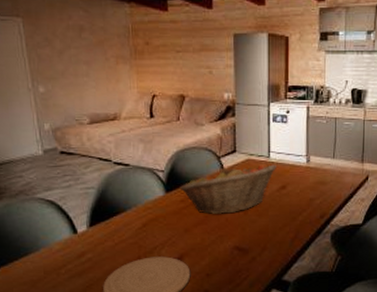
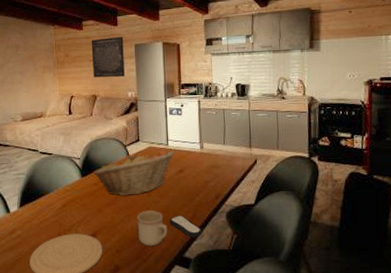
wall art: none [178,22,220,73] -> present [91,36,125,78]
mug: none [231,231,265,270] -> present [137,210,168,246]
remote control: none [268,236,304,260] -> present [169,216,203,238]

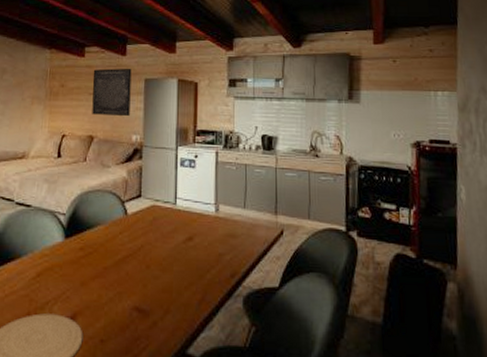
fruit basket: present [93,151,175,195] -> none [79,211,184,267]
mug: present [137,210,168,246] -> none [130,288,168,337]
remote control: present [169,216,203,238] -> none [171,297,212,329]

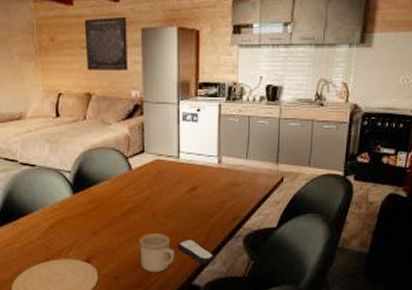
mug: none [130,288,168,337] -> present [139,233,175,273]
remote control: none [171,297,212,329] -> present [177,240,215,264]

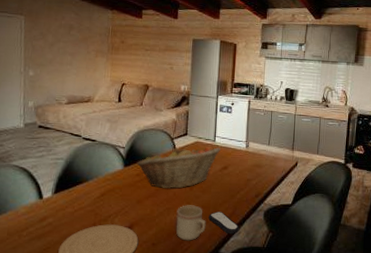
wall art: present [84,16,128,70] -> none [148,29,182,69]
fruit basket: none [86,165,188,216] -> present [136,147,222,189]

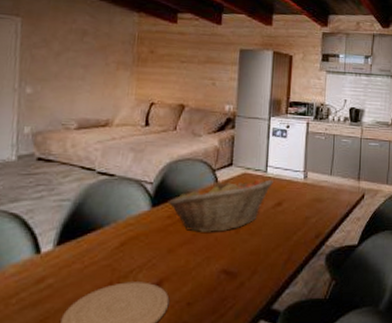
mug: present [176,205,206,241] -> none [217,252,256,297]
remote control: present [208,212,240,235] -> none [258,258,297,286]

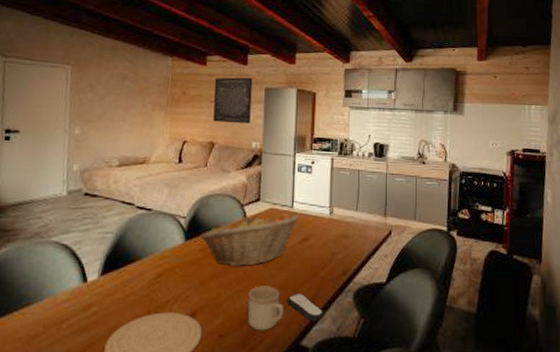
wall art: none [183,37,227,85] -> present [213,77,253,123]
mug: none [217,252,256,297] -> present [247,286,284,331]
remote control: none [258,258,297,286] -> present [287,294,325,322]

